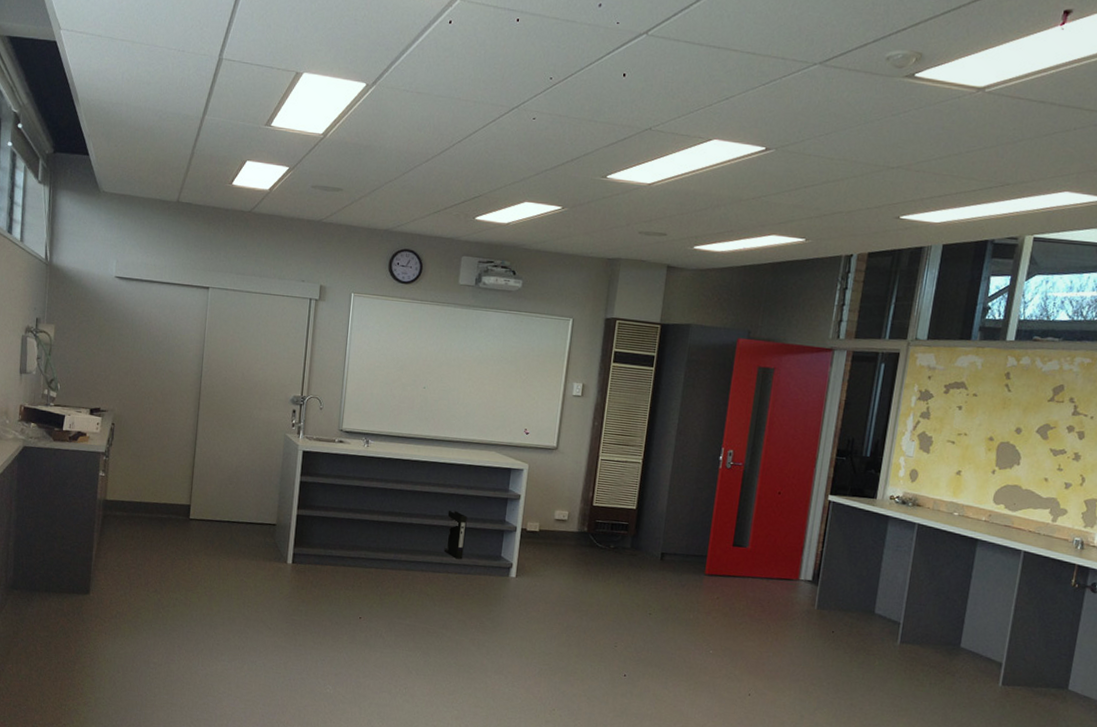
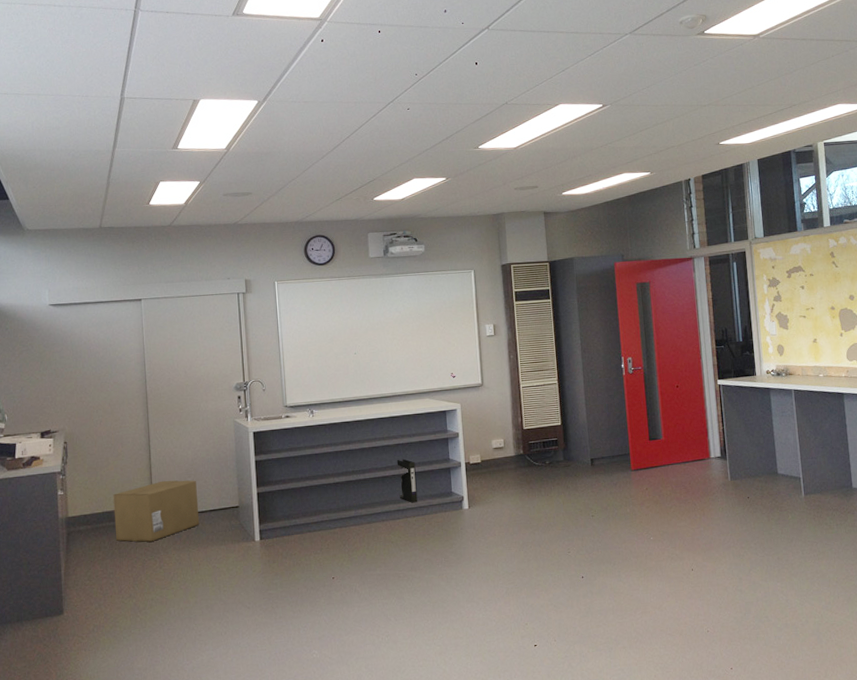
box: none [150,482,237,542] -> present [113,480,200,542]

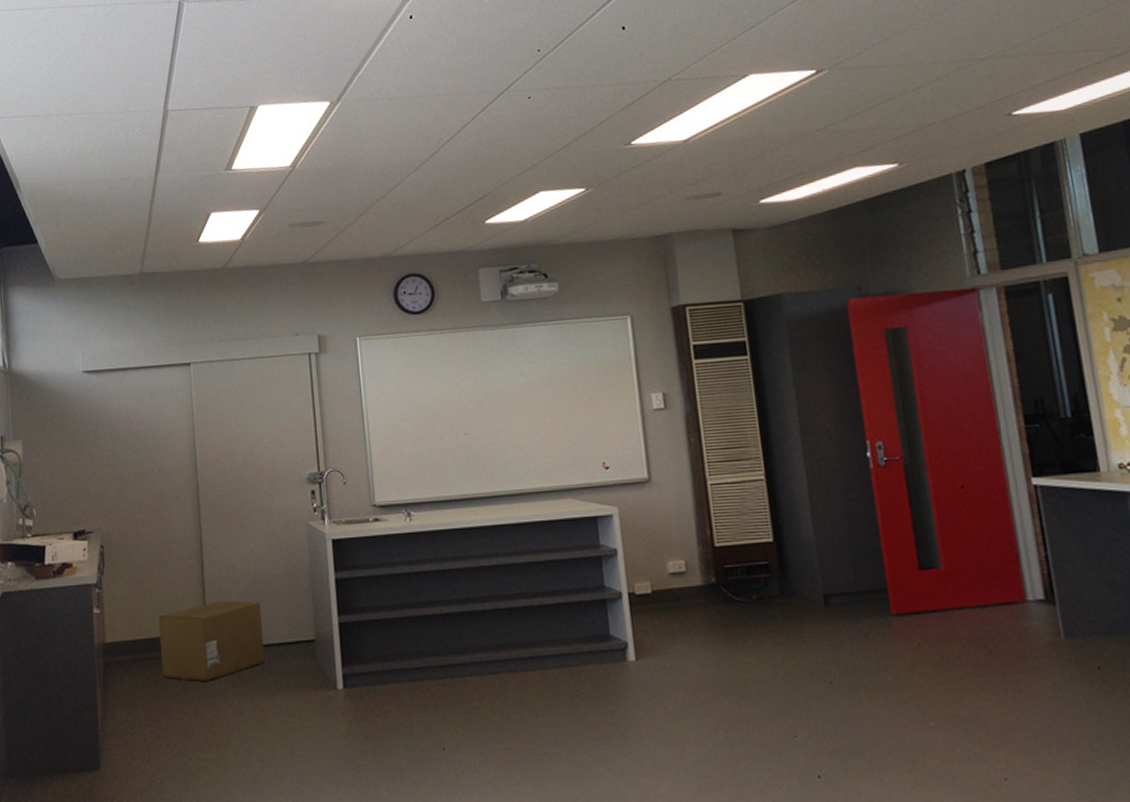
binder: present [396,459,418,503] -> none [528,583,561,648]

